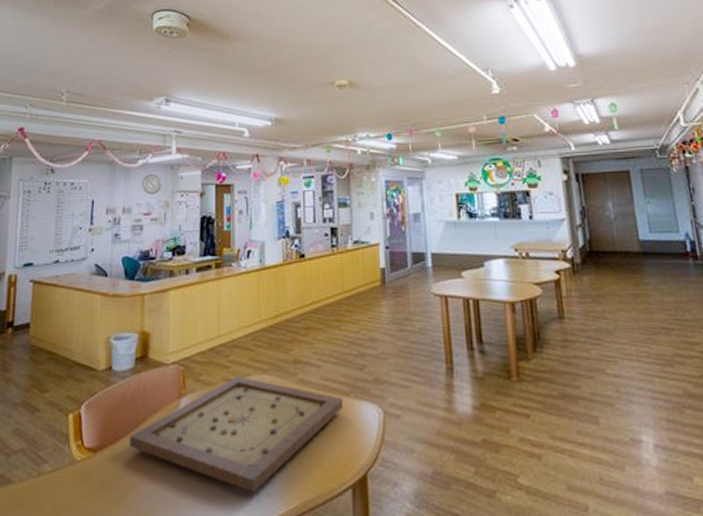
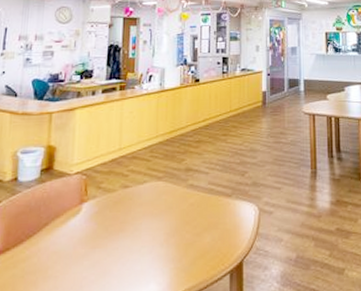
gameboard: present [129,376,344,493] -> none [31,183,226,283]

